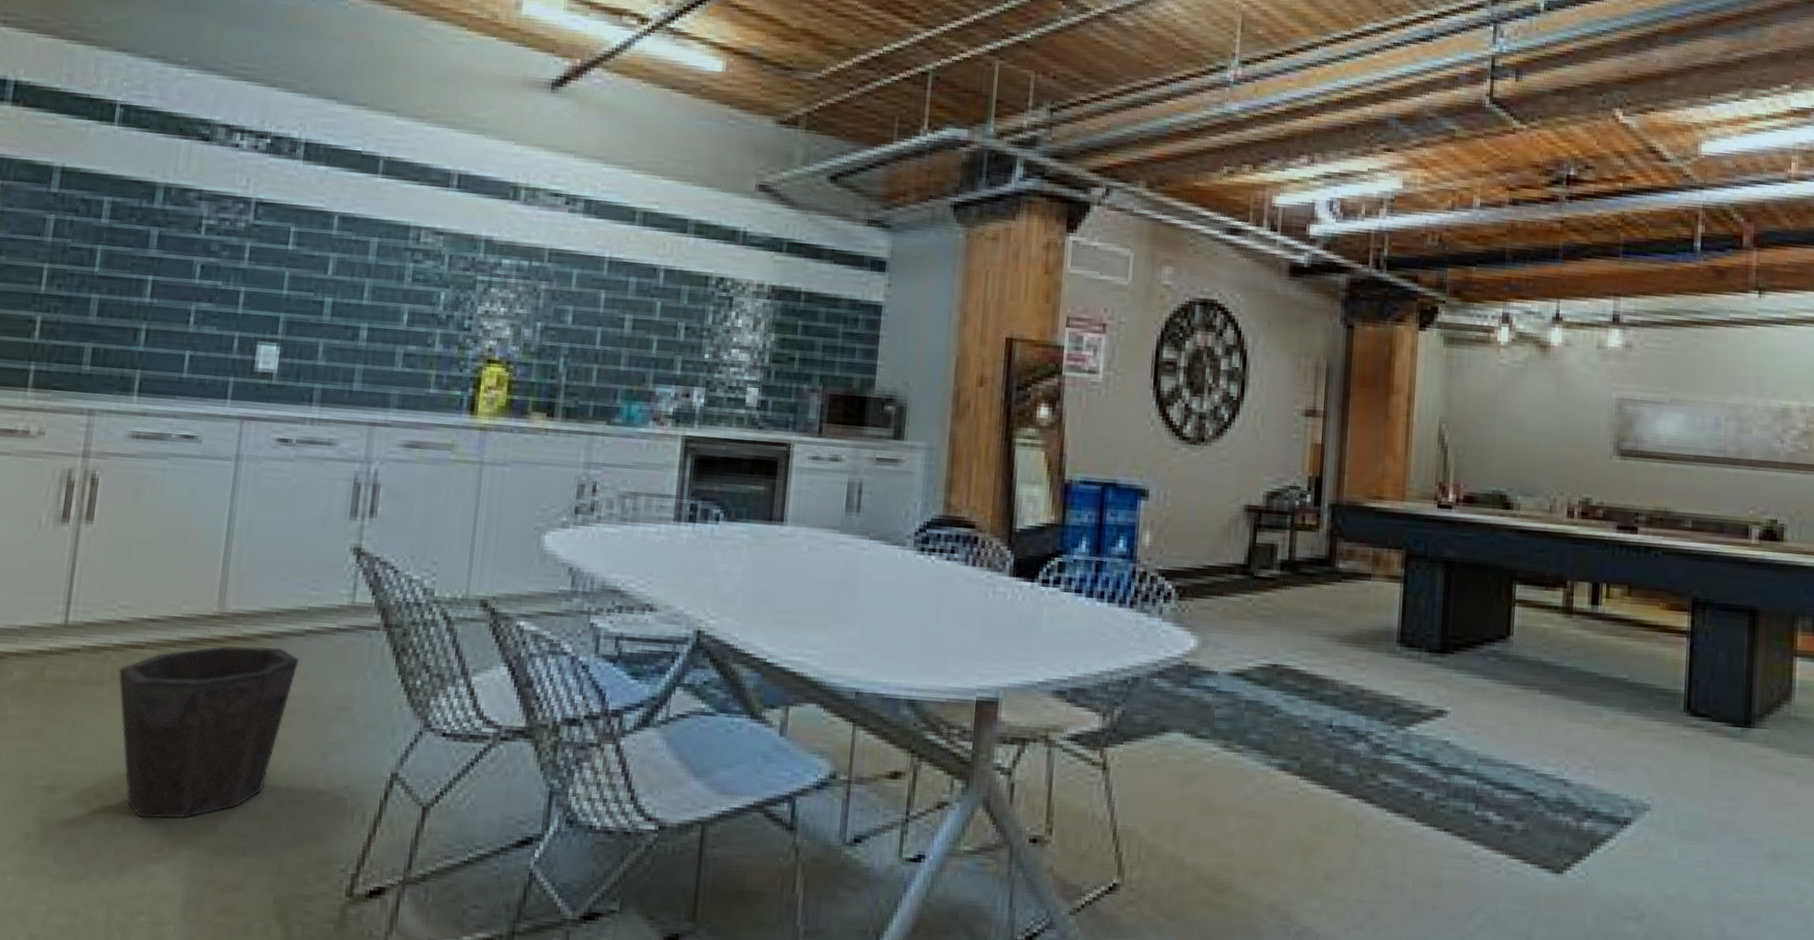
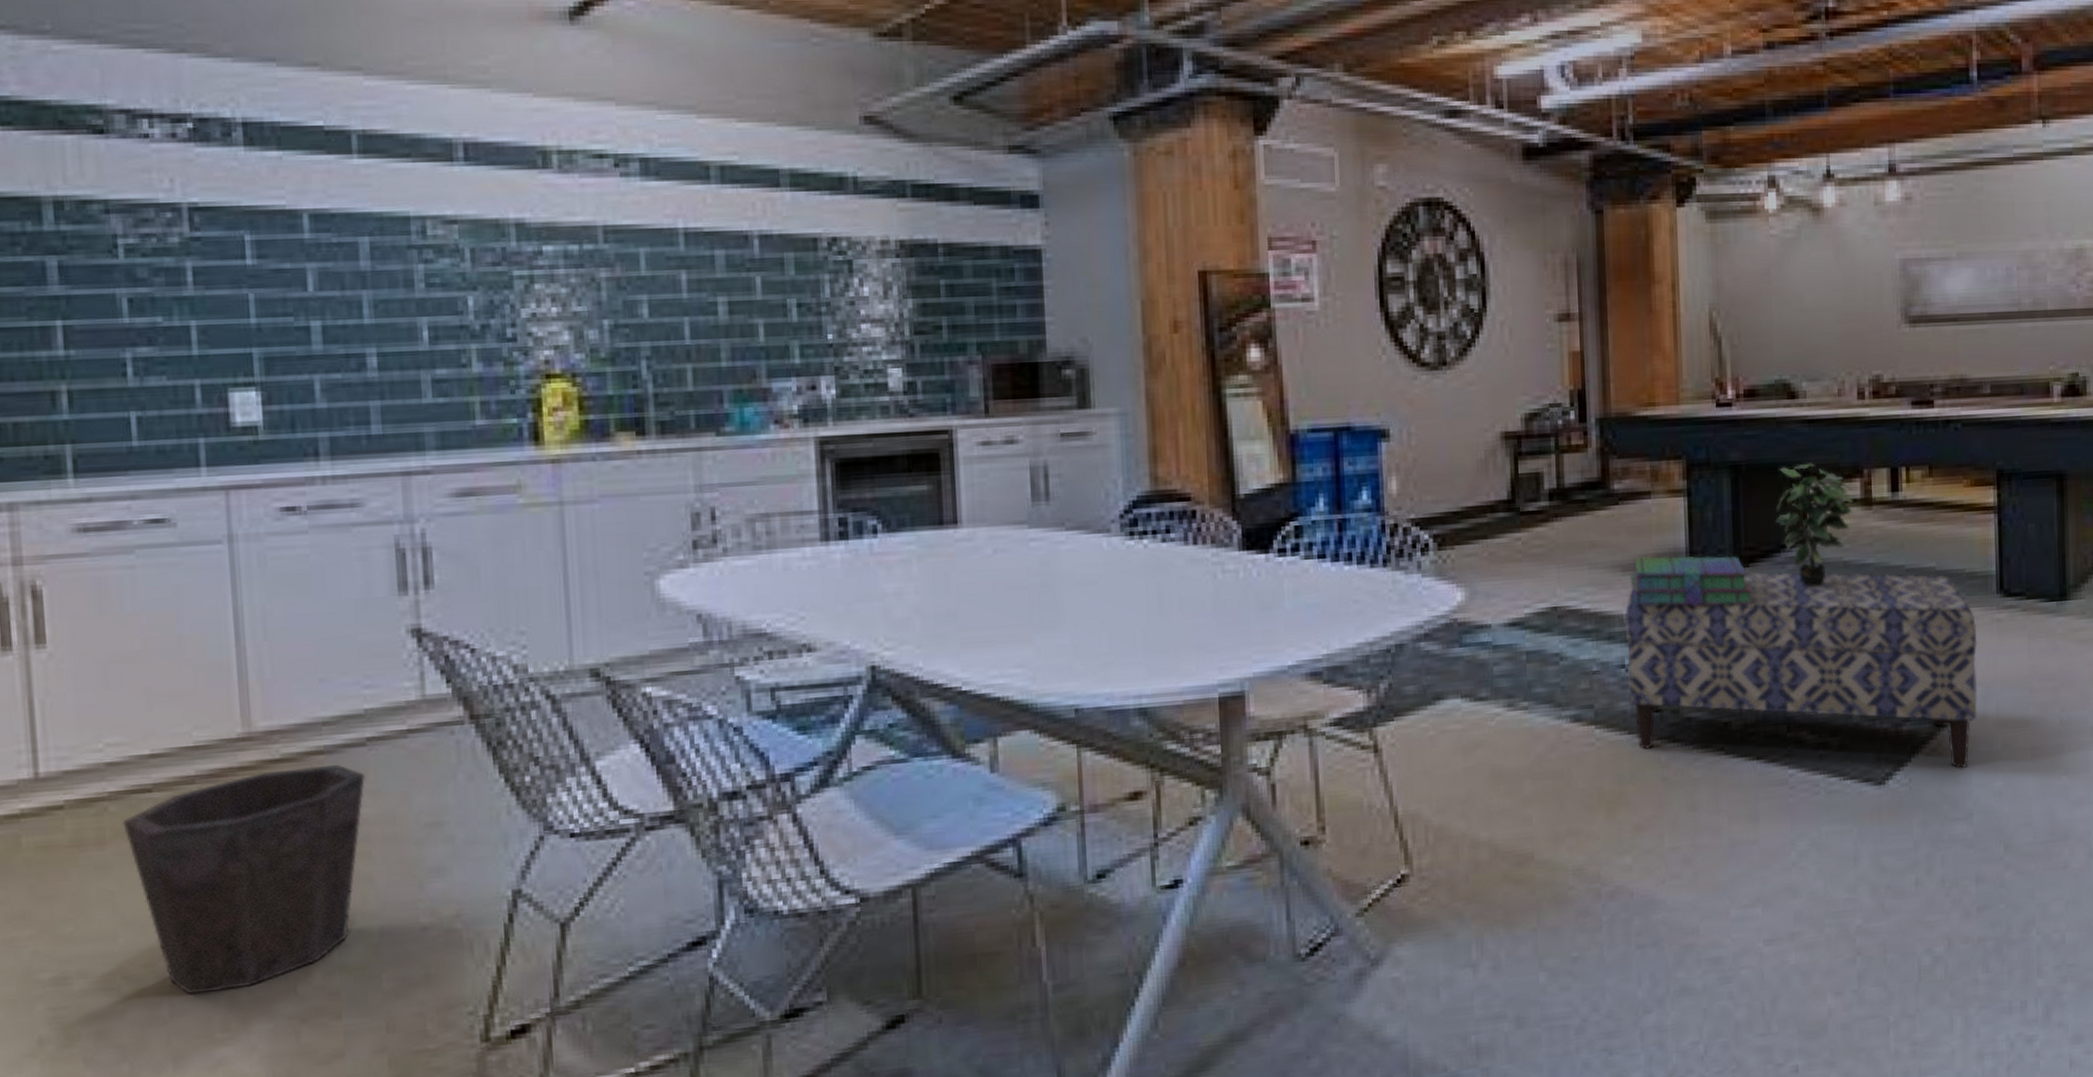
bench: none [1333,658,1662,871] -> present [1625,572,1978,769]
stack of books: none [1344,631,1454,688] -> present [1629,555,1752,606]
potted plant: none [1482,568,1556,681] -> present [1776,463,1854,587]

